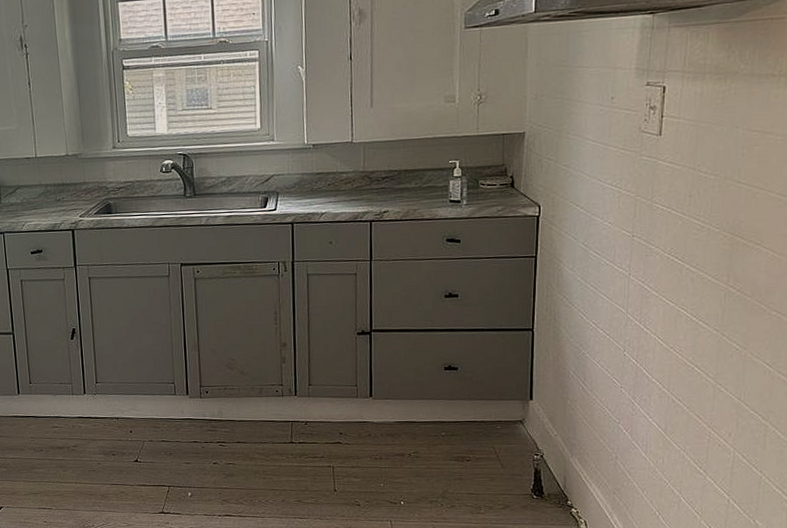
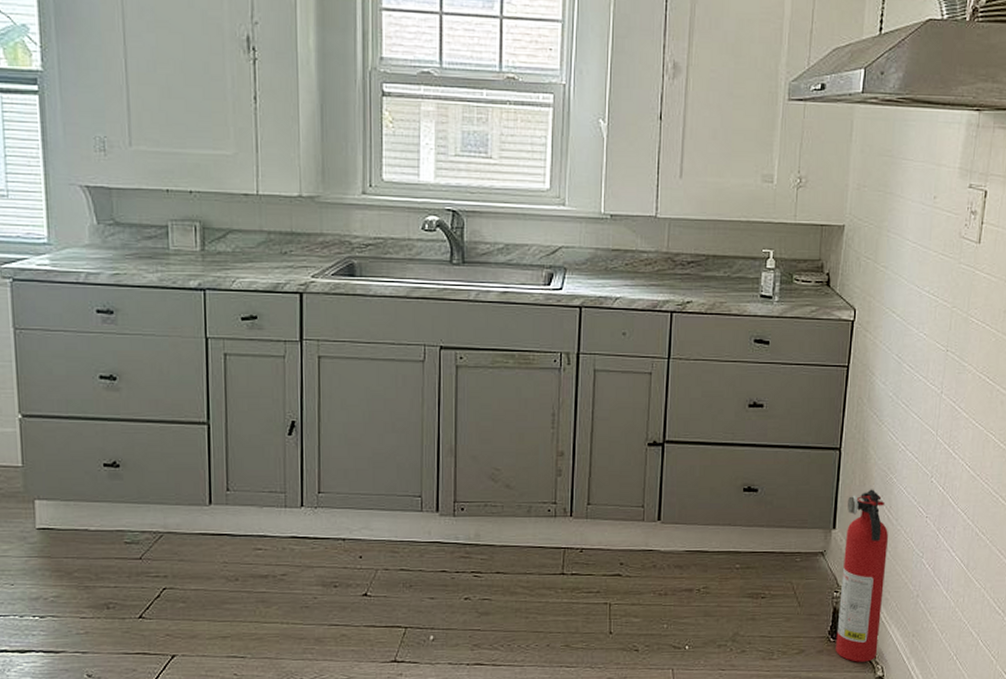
fire extinguisher: none [539,364,585,516] -> present [836,489,889,662]

